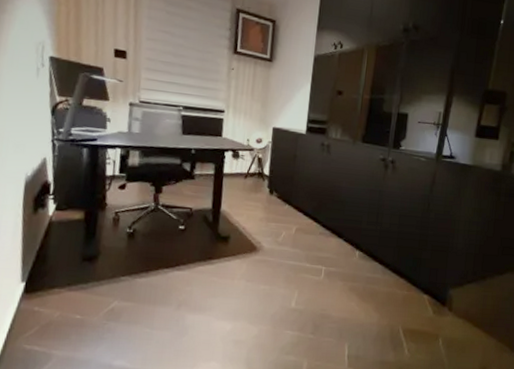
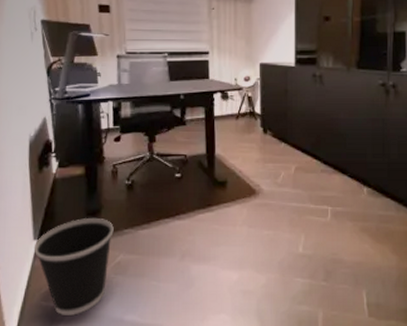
wastebasket: none [20,263,110,360] -> present [33,218,114,315]

